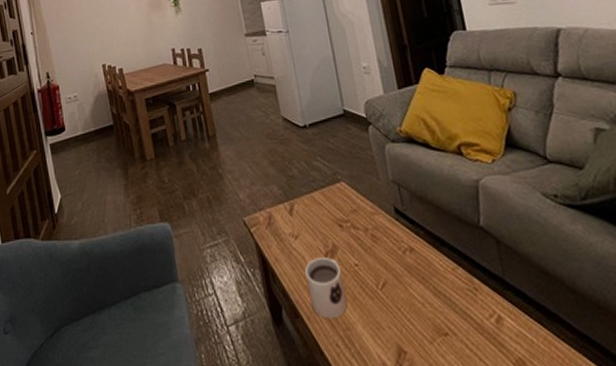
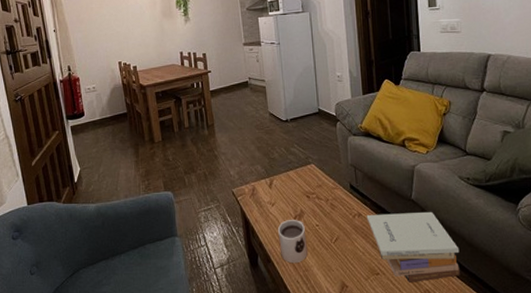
books: none [420,243,566,347] -> present [366,211,461,283]

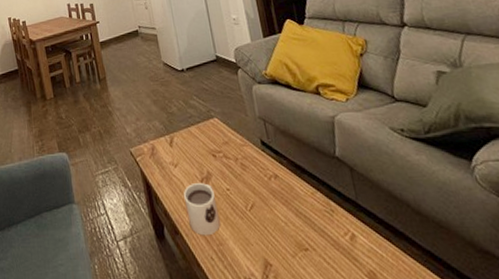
books: present [366,211,461,283] -> none [284,171,412,261]

